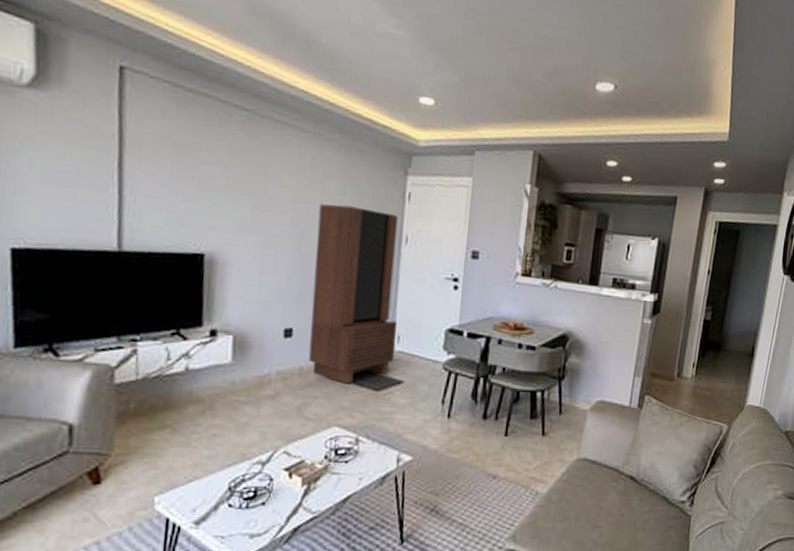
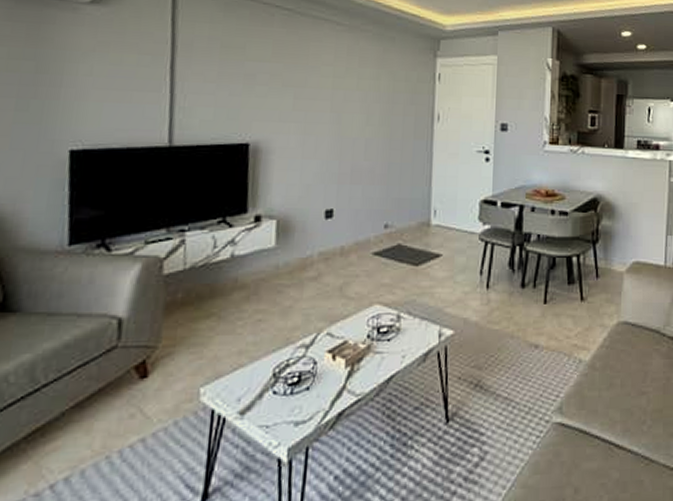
bookcase: present [308,204,399,384] -> none [349,89,434,261]

